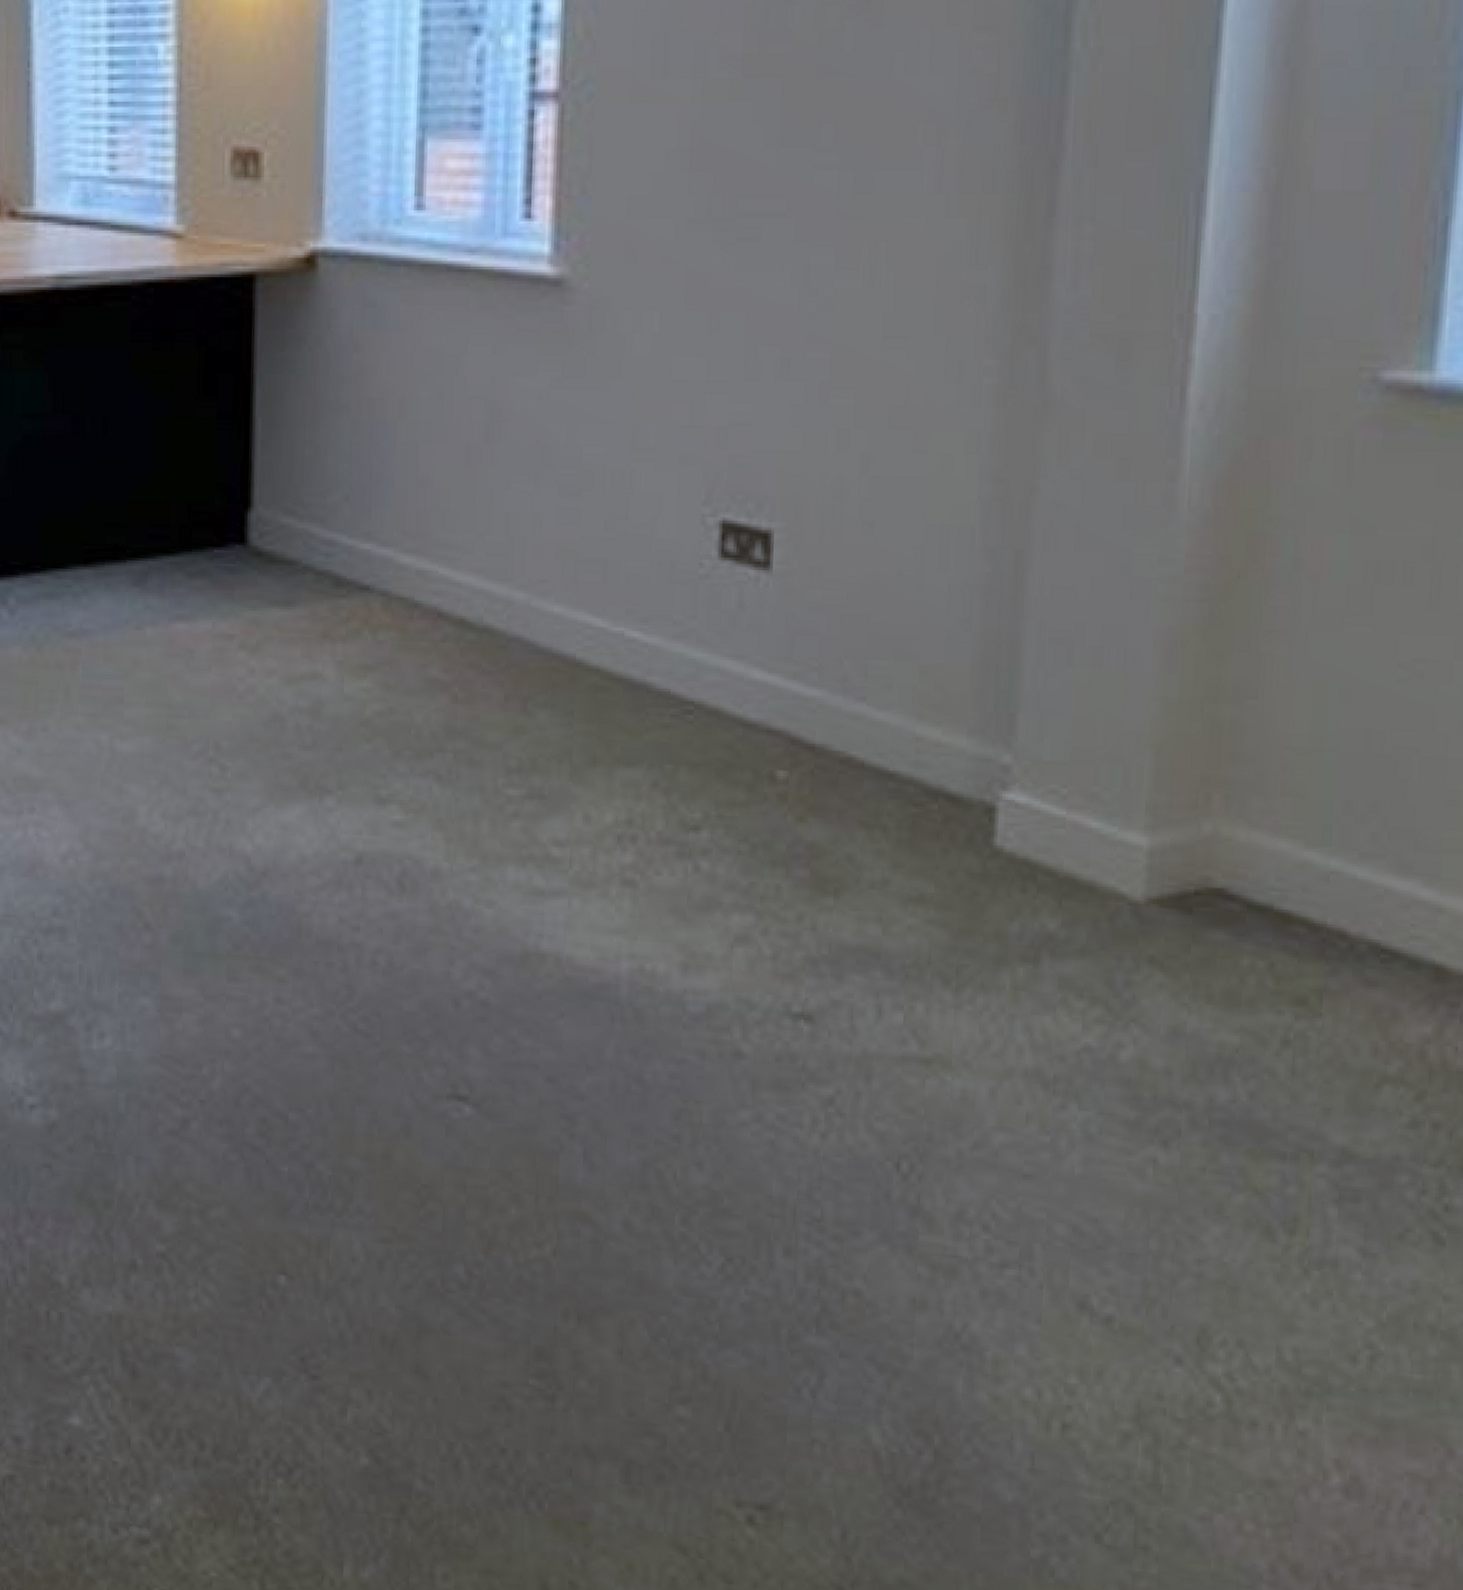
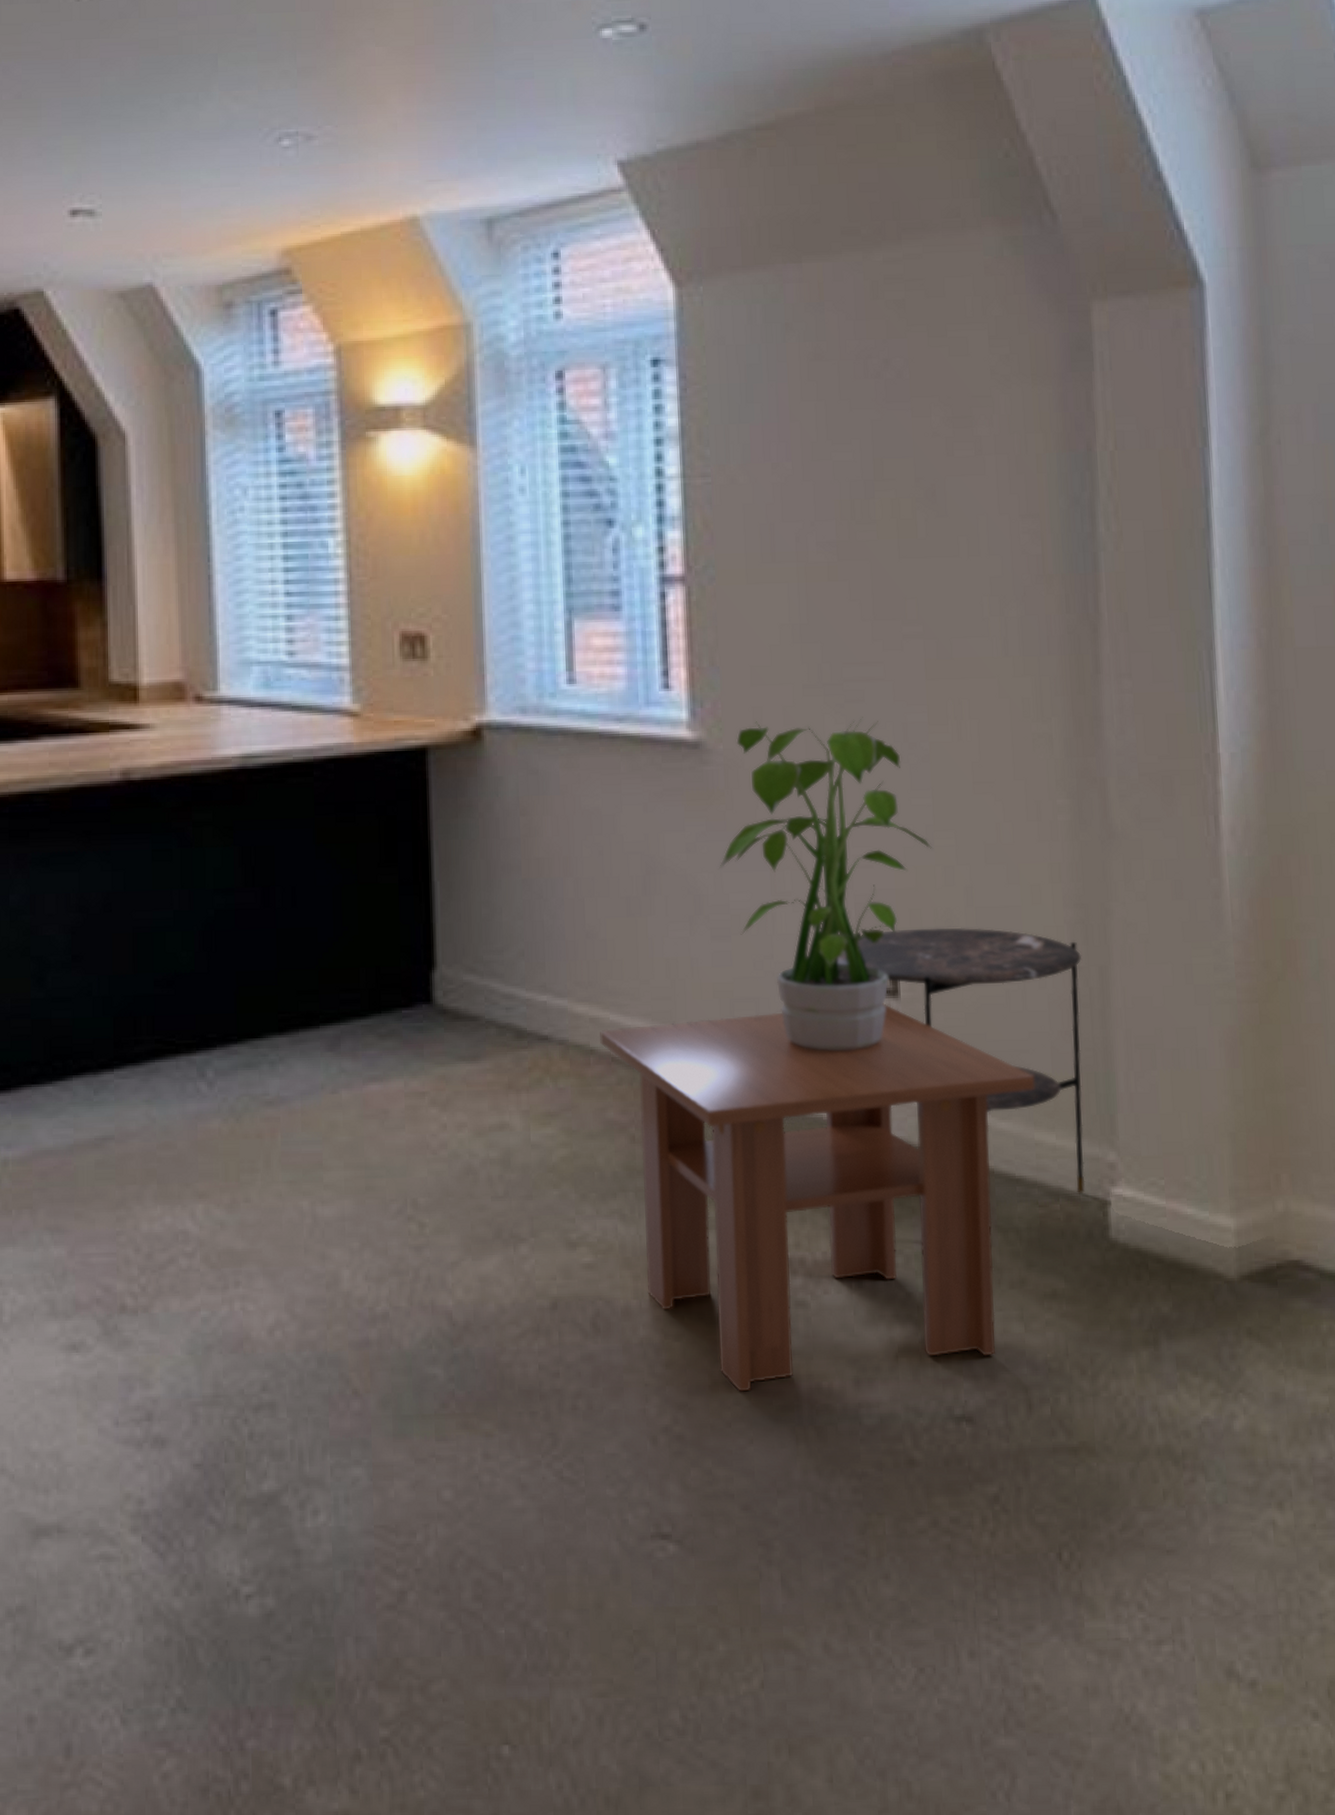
coffee table: none [426,575,923,965] -> present [600,1003,1035,1392]
potted plant: none [572,257,827,624] -> present [718,717,933,1052]
side table: none [702,495,996,796] -> present [837,927,1086,1194]

